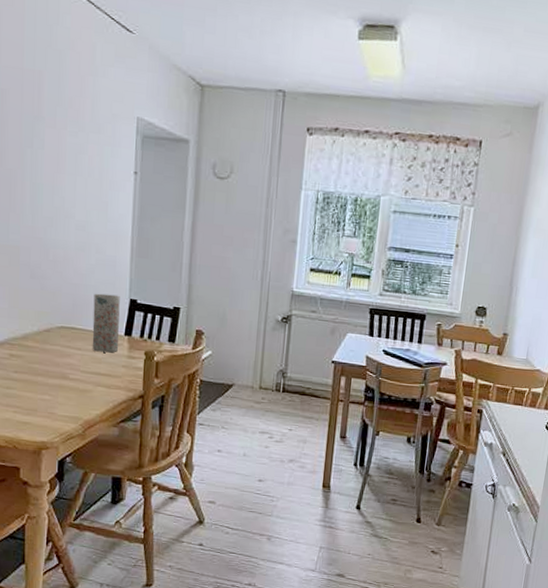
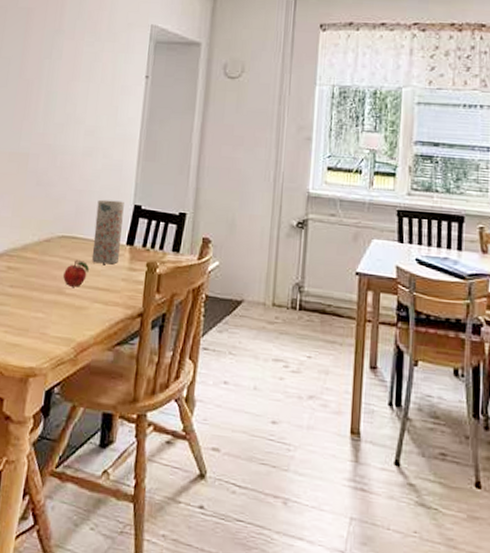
fruit: none [66,349,90,373] -> present [63,260,89,287]

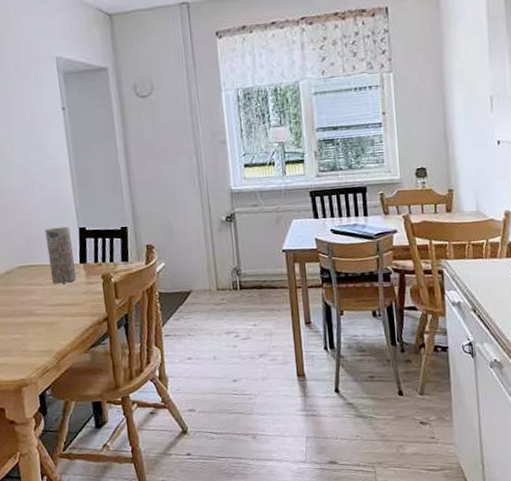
fruit: present [63,260,89,287] -> none [30,284,52,308]

